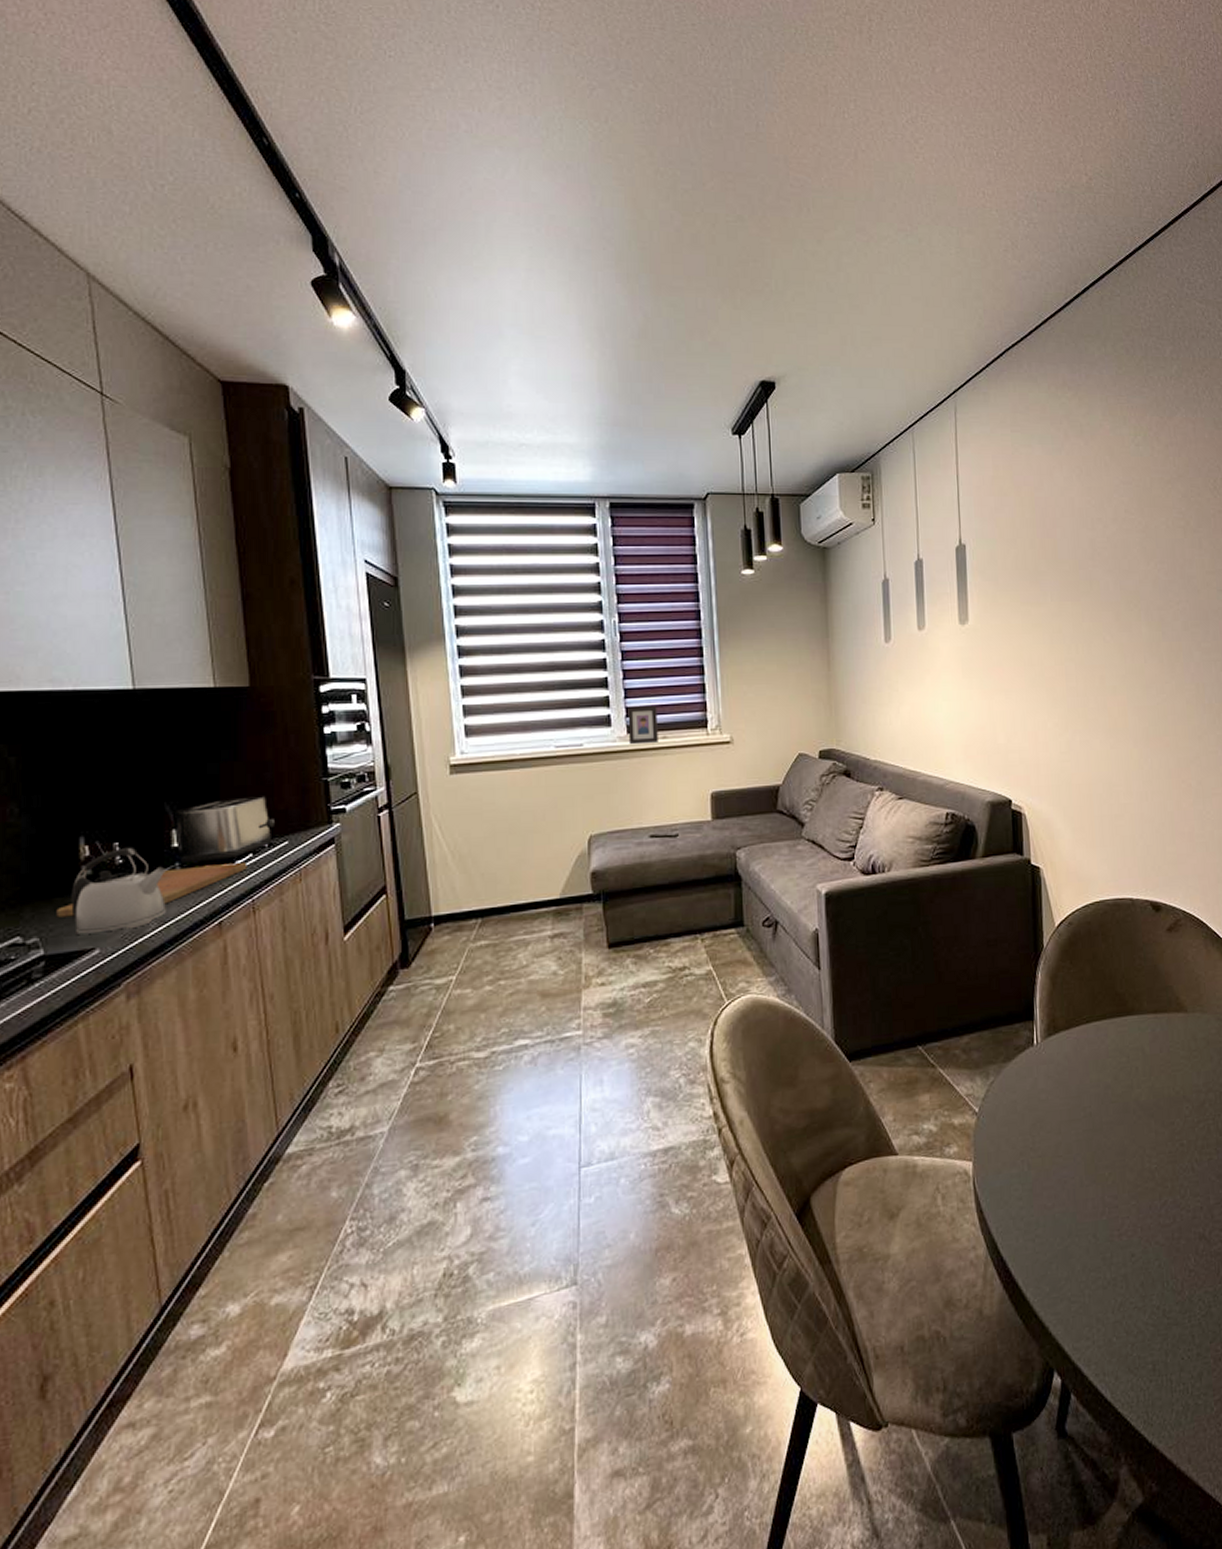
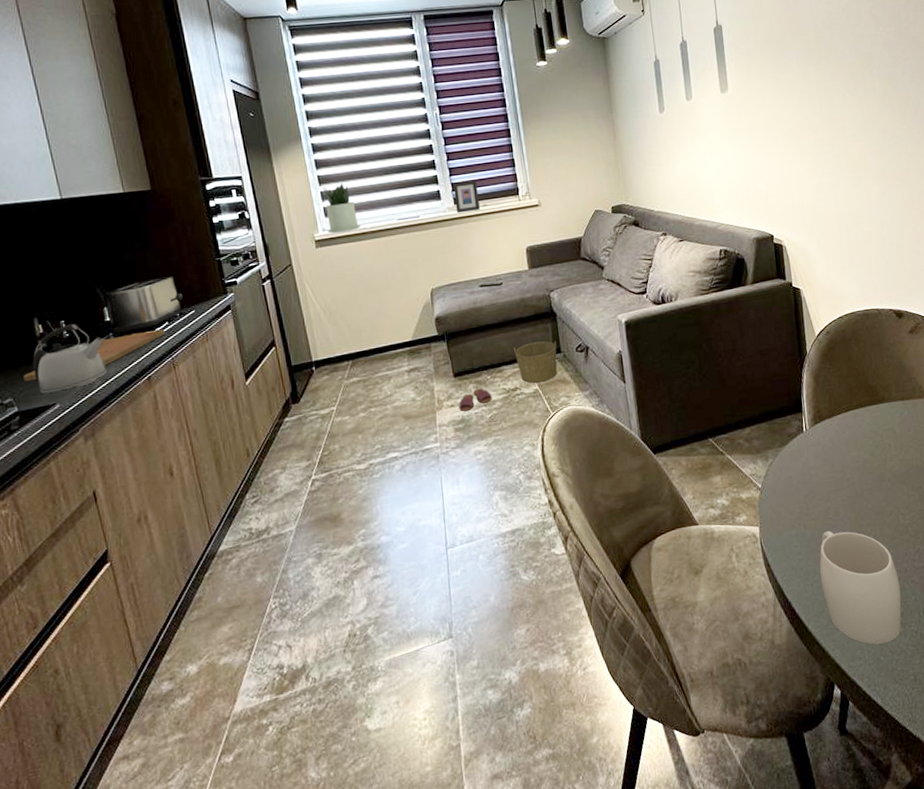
planter: none [465,696,508,758] -> present [322,183,361,234]
slippers: none [611,964,653,992] -> present [459,388,492,411]
basket: none [686,910,739,962] -> present [514,341,557,383]
mug: none [1043,1172,1142,1322] -> present [819,530,902,645]

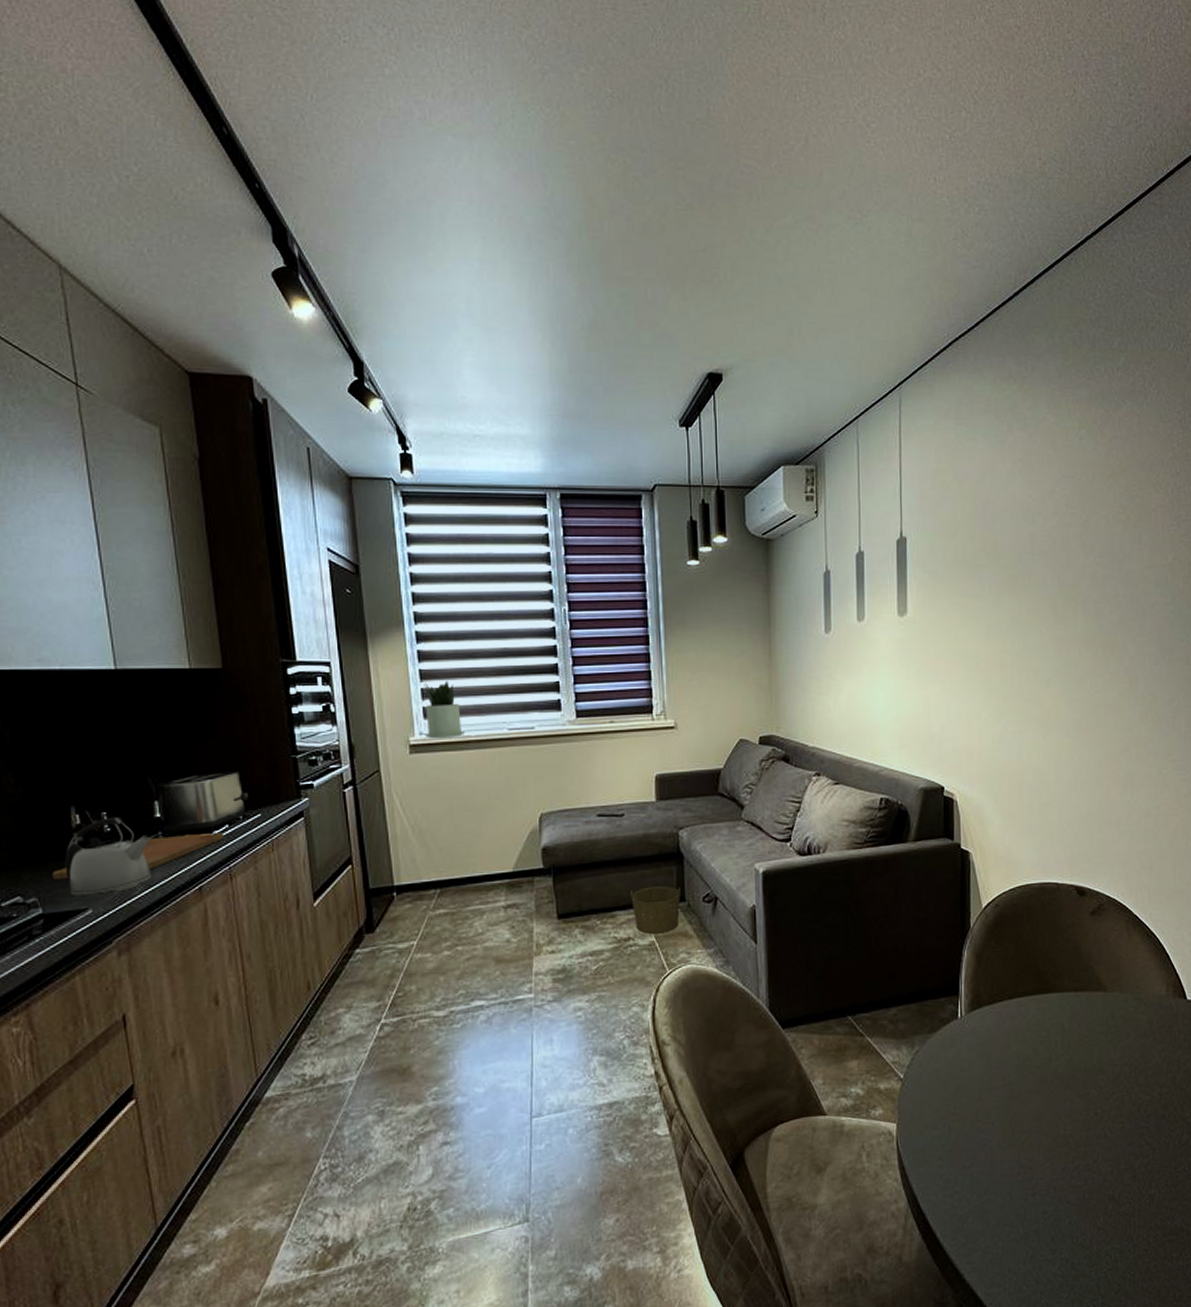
picture frame: present [453,180,480,214] -> none [577,692,606,729]
slippers: present [459,388,492,411] -> none [560,934,600,959]
mug: present [819,530,902,645] -> none [962,1135,1054,1271]

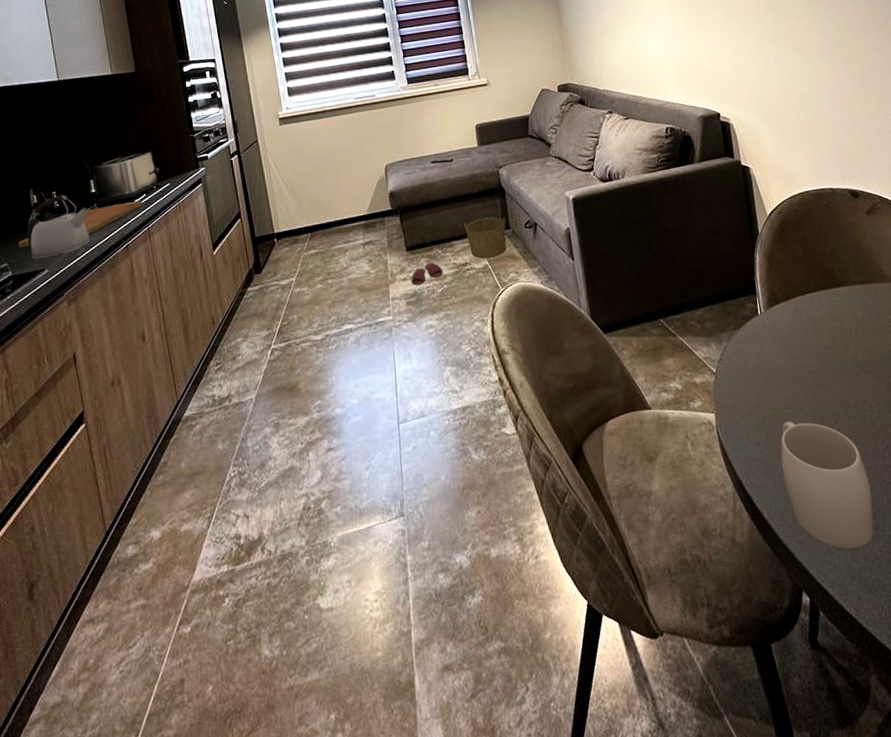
planter: present [424,680,464,739] -> none [287,64,321,112]
slippers: none [560,934,600,959] -> present [411,262,443,285]
mug: none [962,1135,1054,1271] -> present [780,421,874,549]

